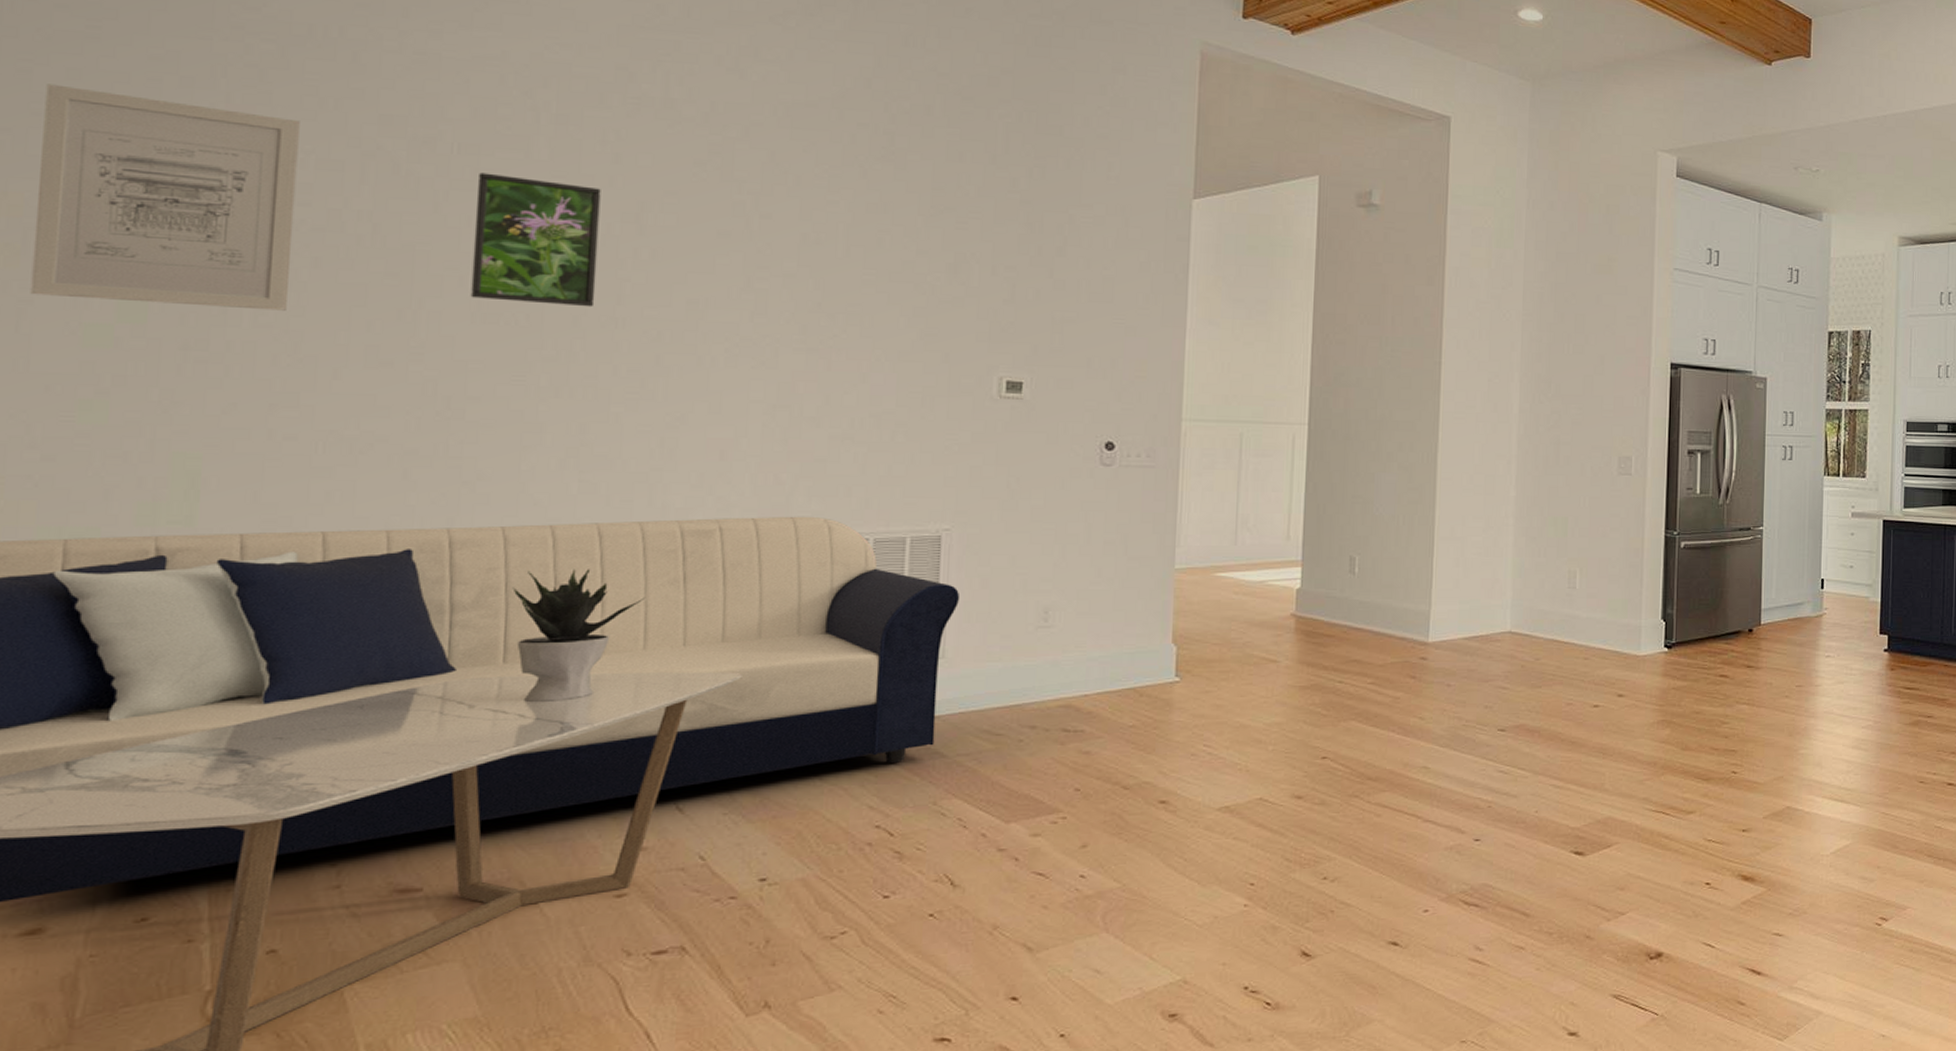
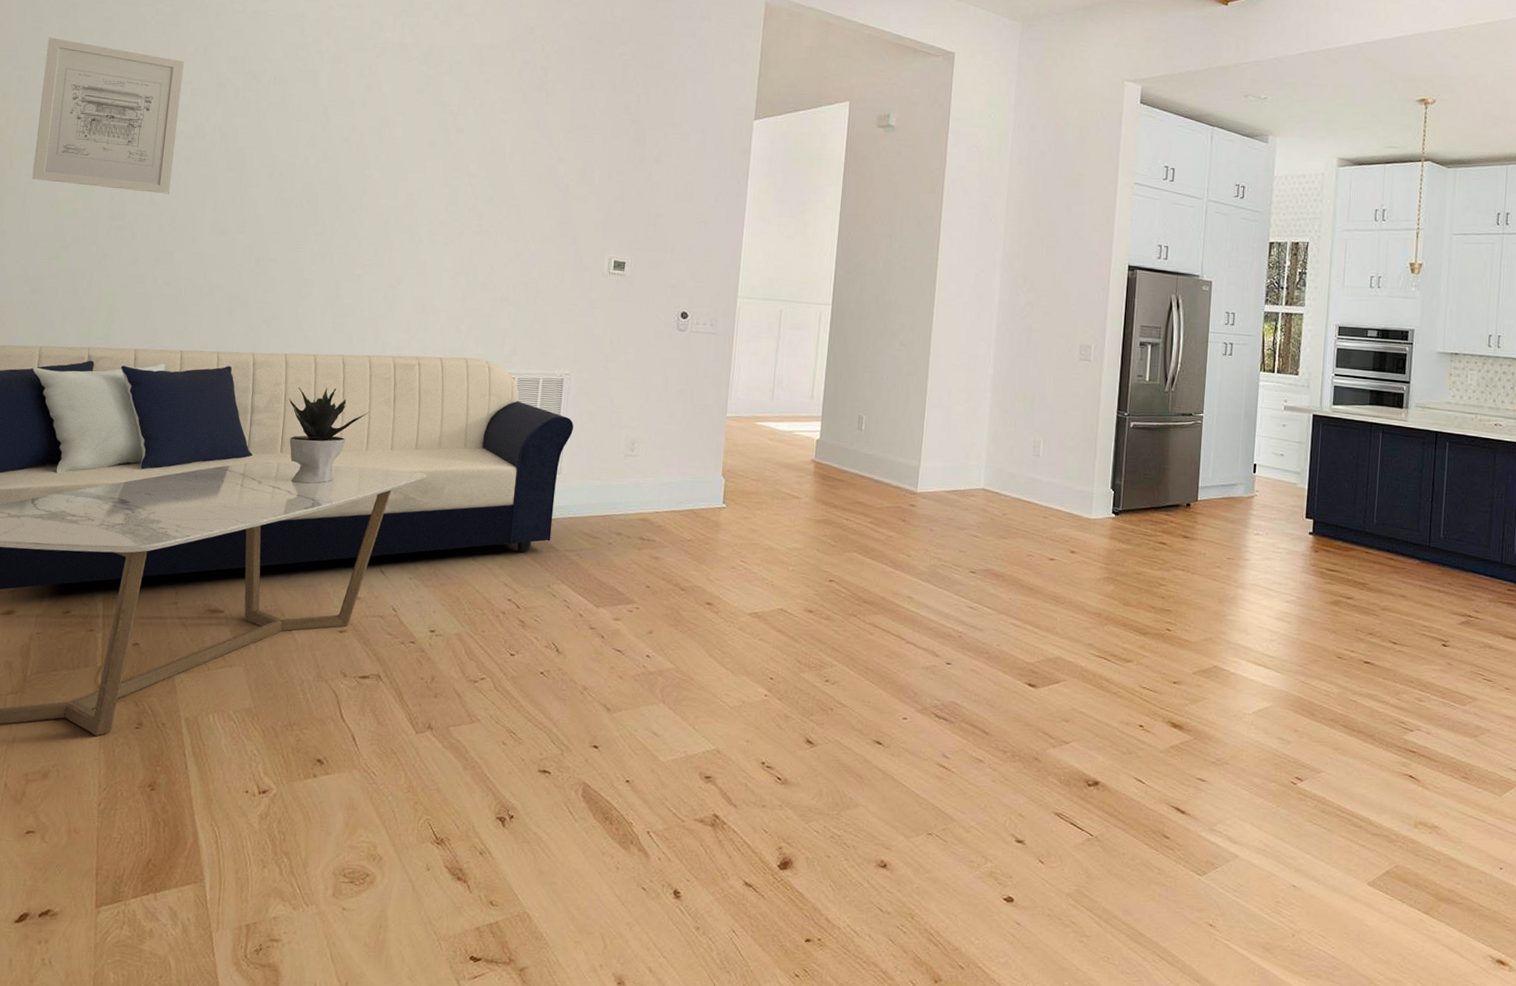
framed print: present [470,172,601,307] -> none [275,98,358,196]

